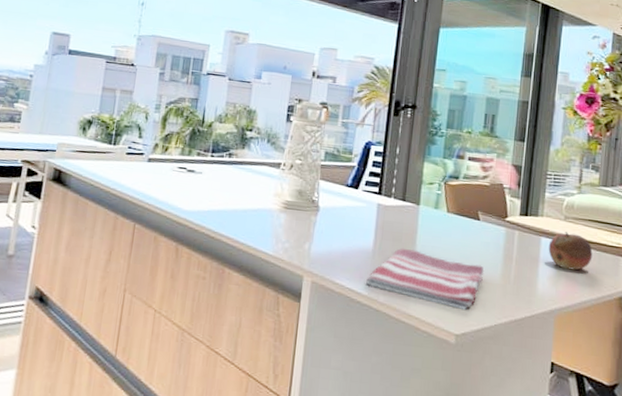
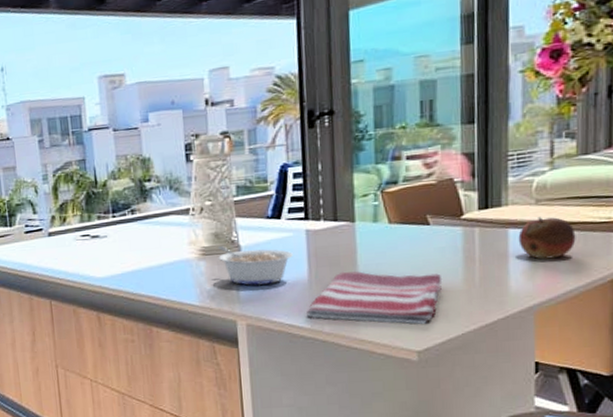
legume: none [297,202,363,247] -> present [218,245,293,286]

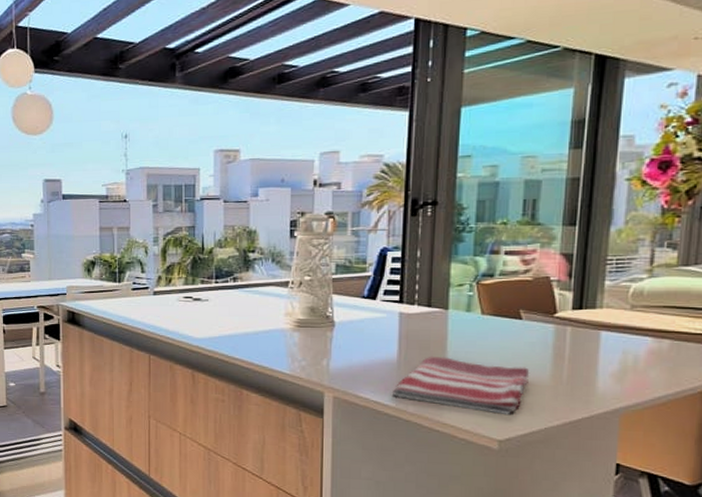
legume: present [218,245,293,286] -> none [312,319,385,361]
fruit: present [518,217,576,260] -> none [610,322,669,364]

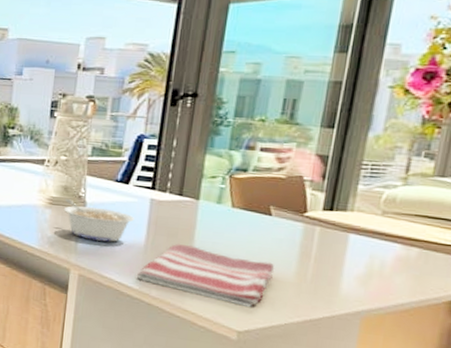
legume: none [312,319,385,361] -> present [63,198,134,242]

